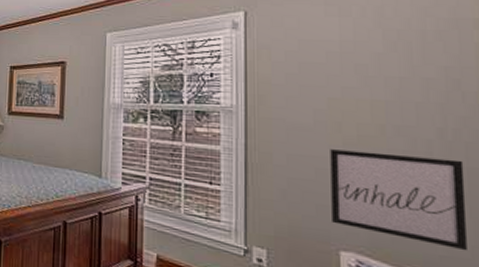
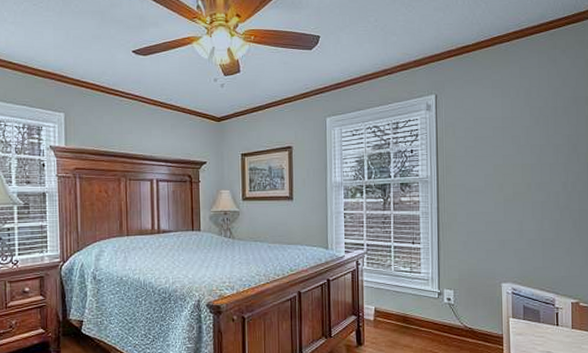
wall art: present [330,149,468,251] -> none [495,205,578,271]

